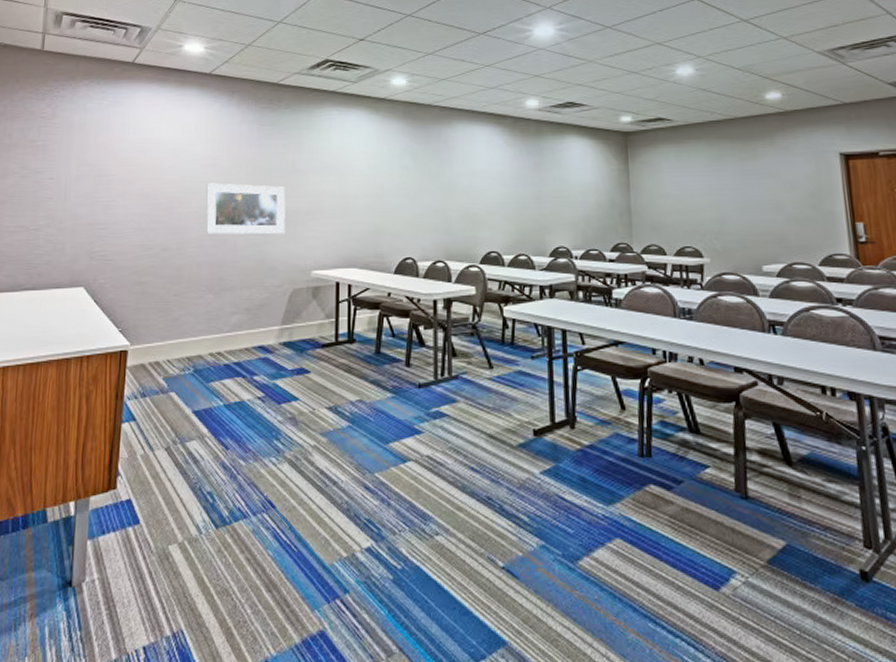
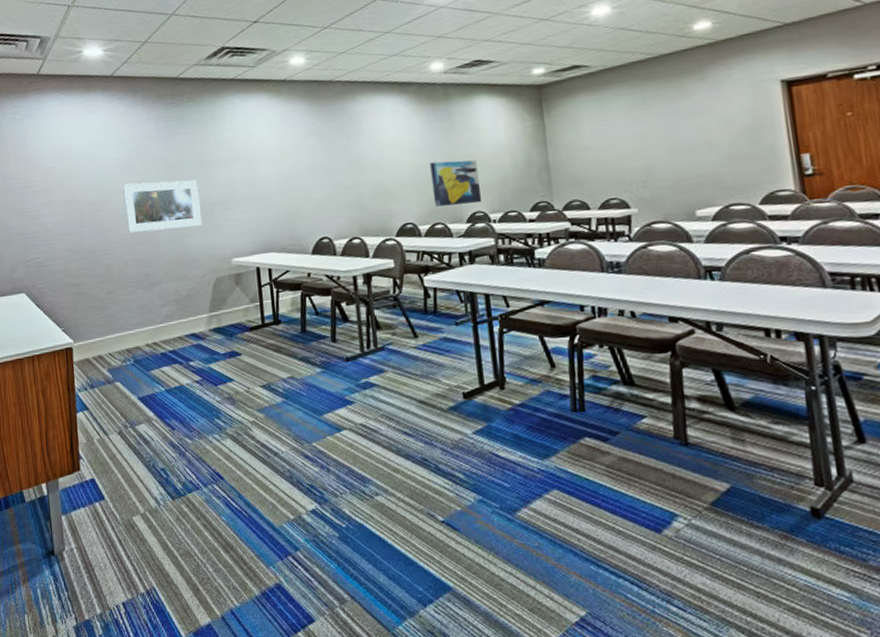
wall art: none [518,194,566,239] -> present [429,160,482,207]

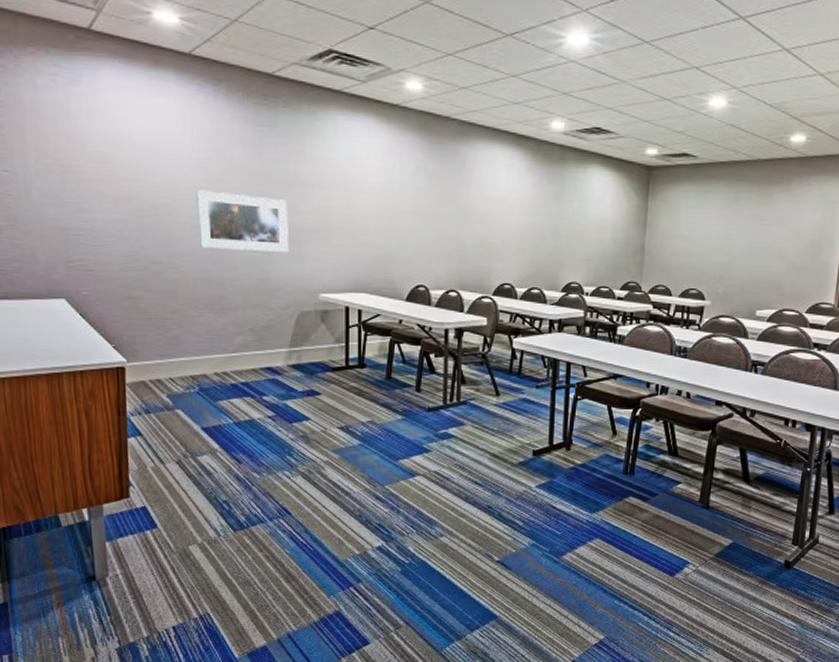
wall art: present [429,160,482,207] -> none [534,225,580,274]

